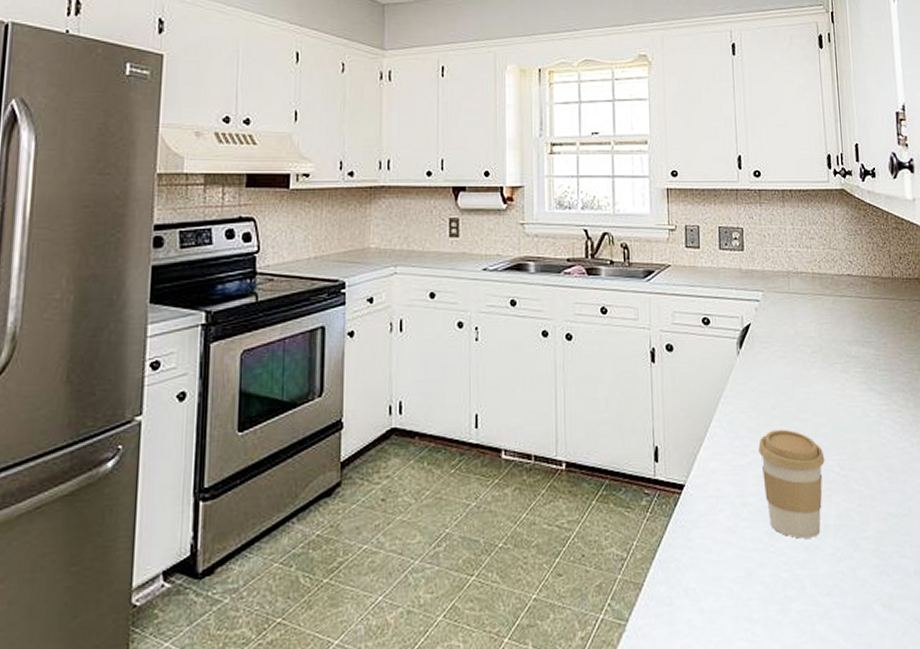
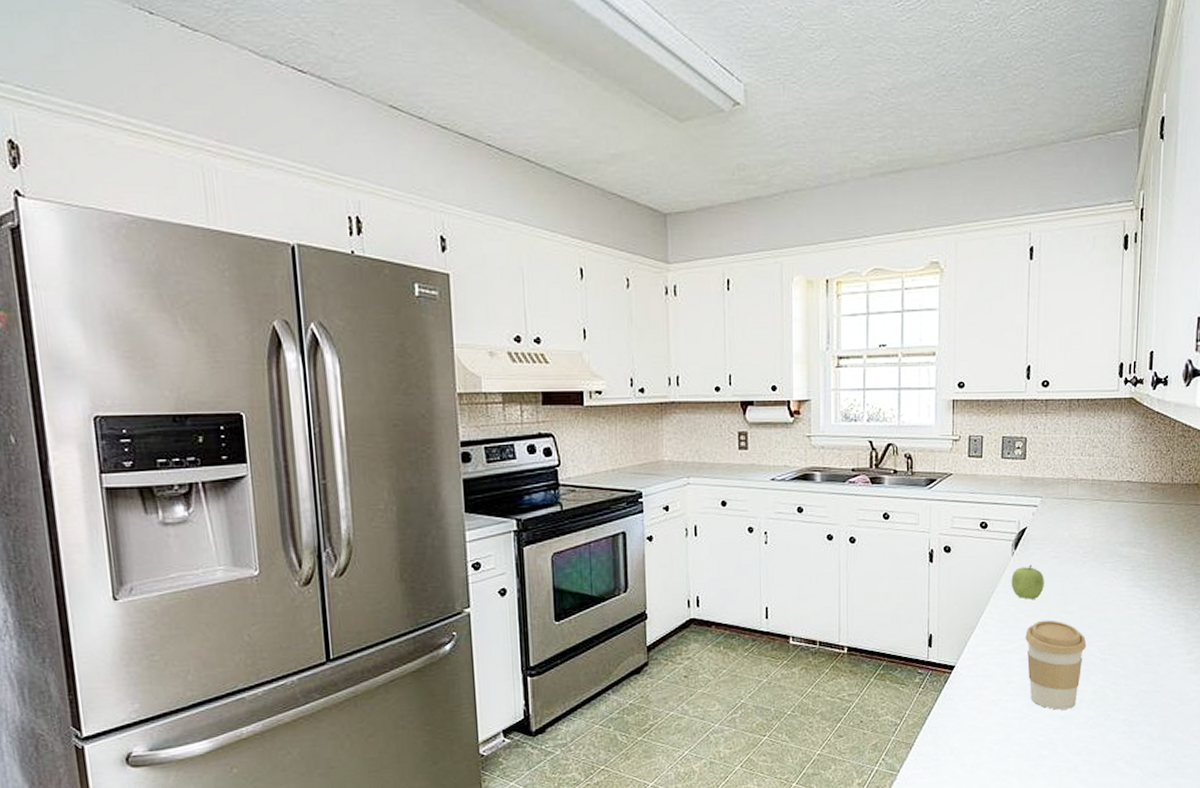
fruit: none [738,366,774,405] -> present [1011,565,1044,599]

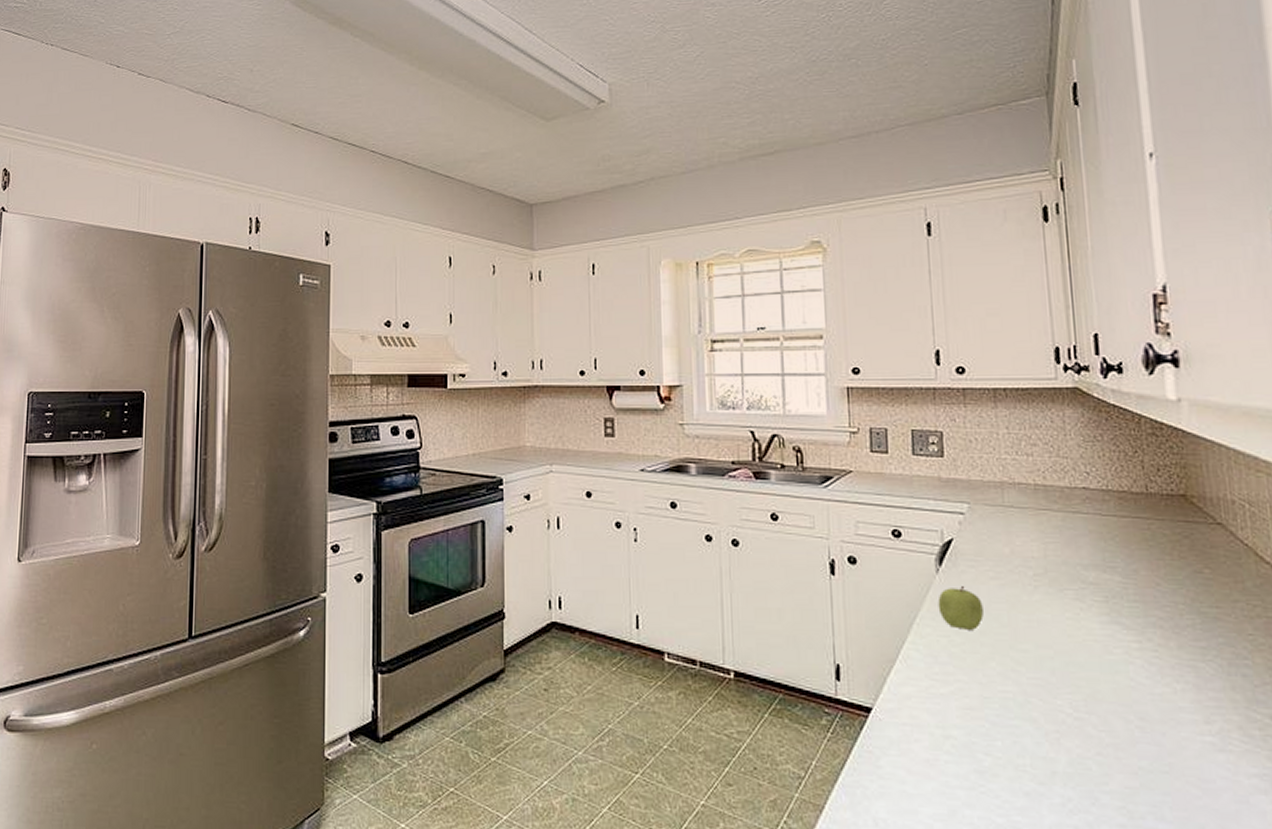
coffee cup: present [1025,620,1087,710] -> none [964,658,1052,783]

